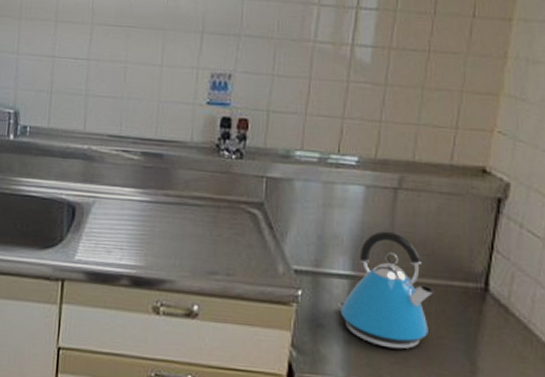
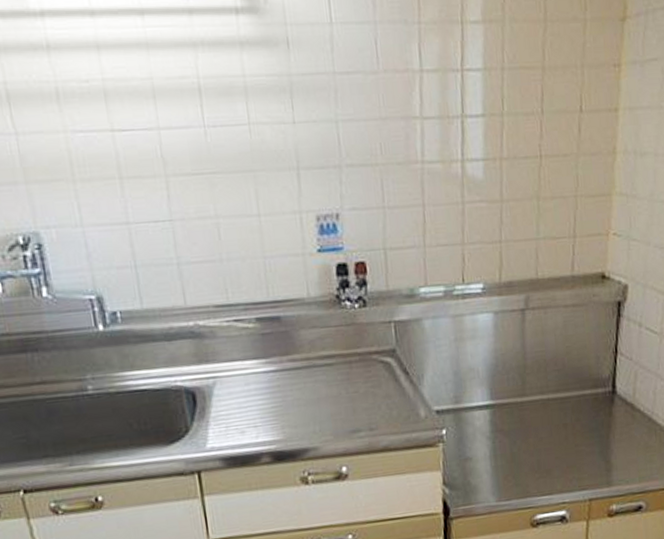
kettle: present [337,230,434,349] -> none [481,353,568,466]

